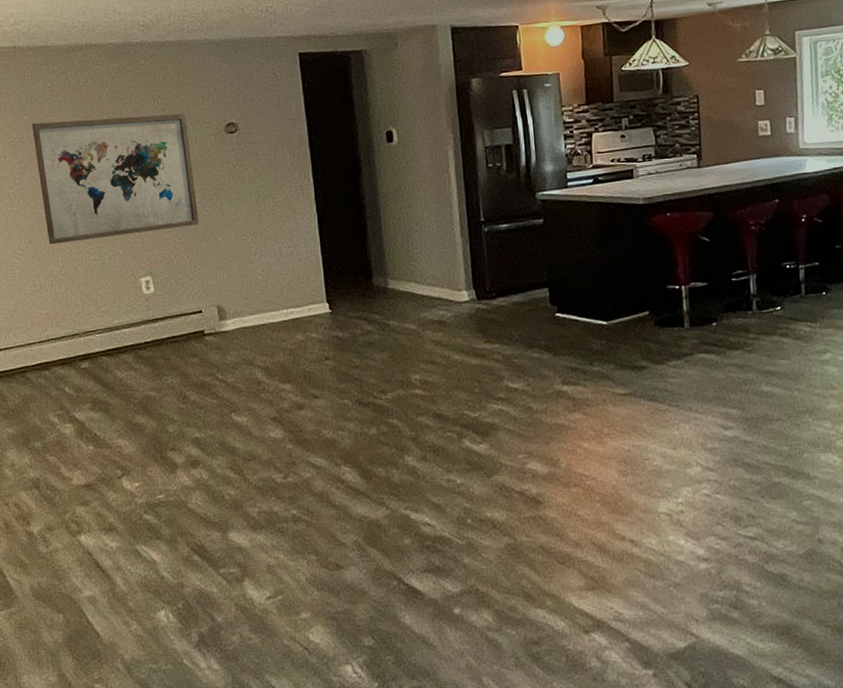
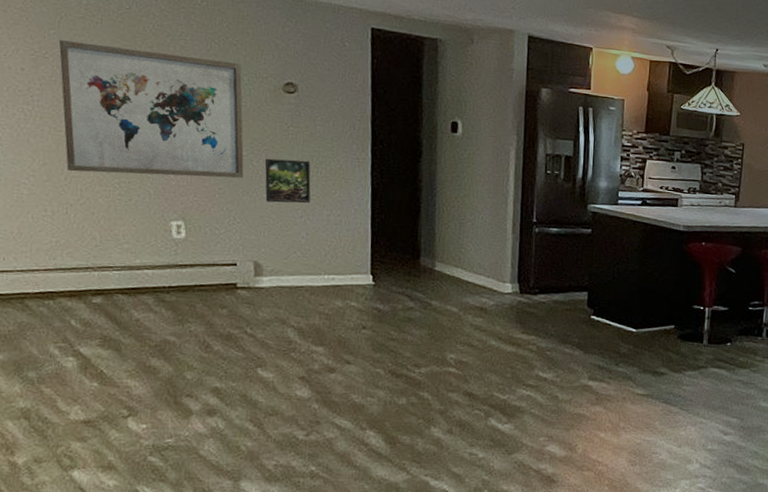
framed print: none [216,197,262,245] -> present [264,158,311,204]

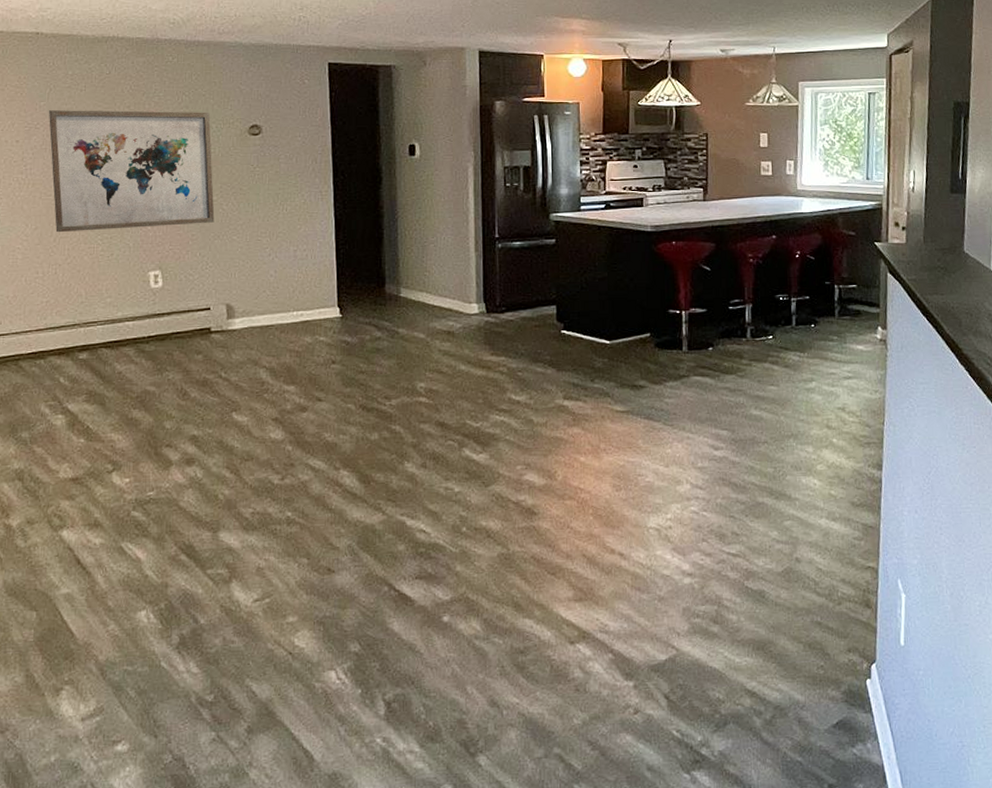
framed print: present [264,158,311,204] -> none [233,199,277,244]

